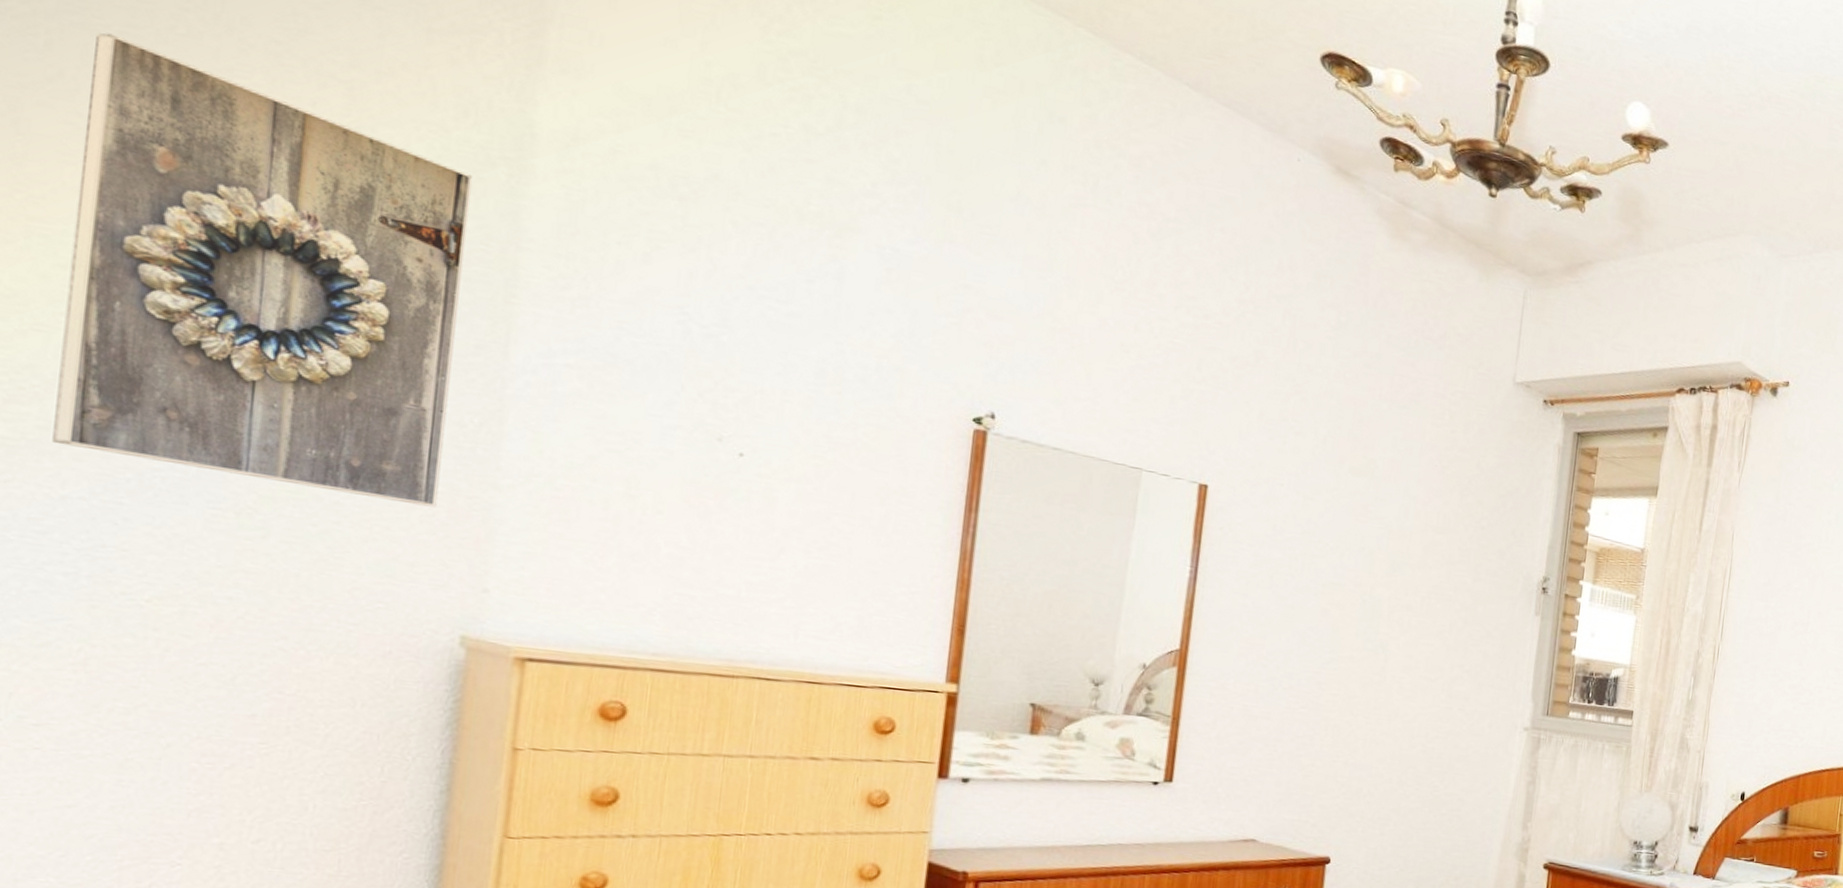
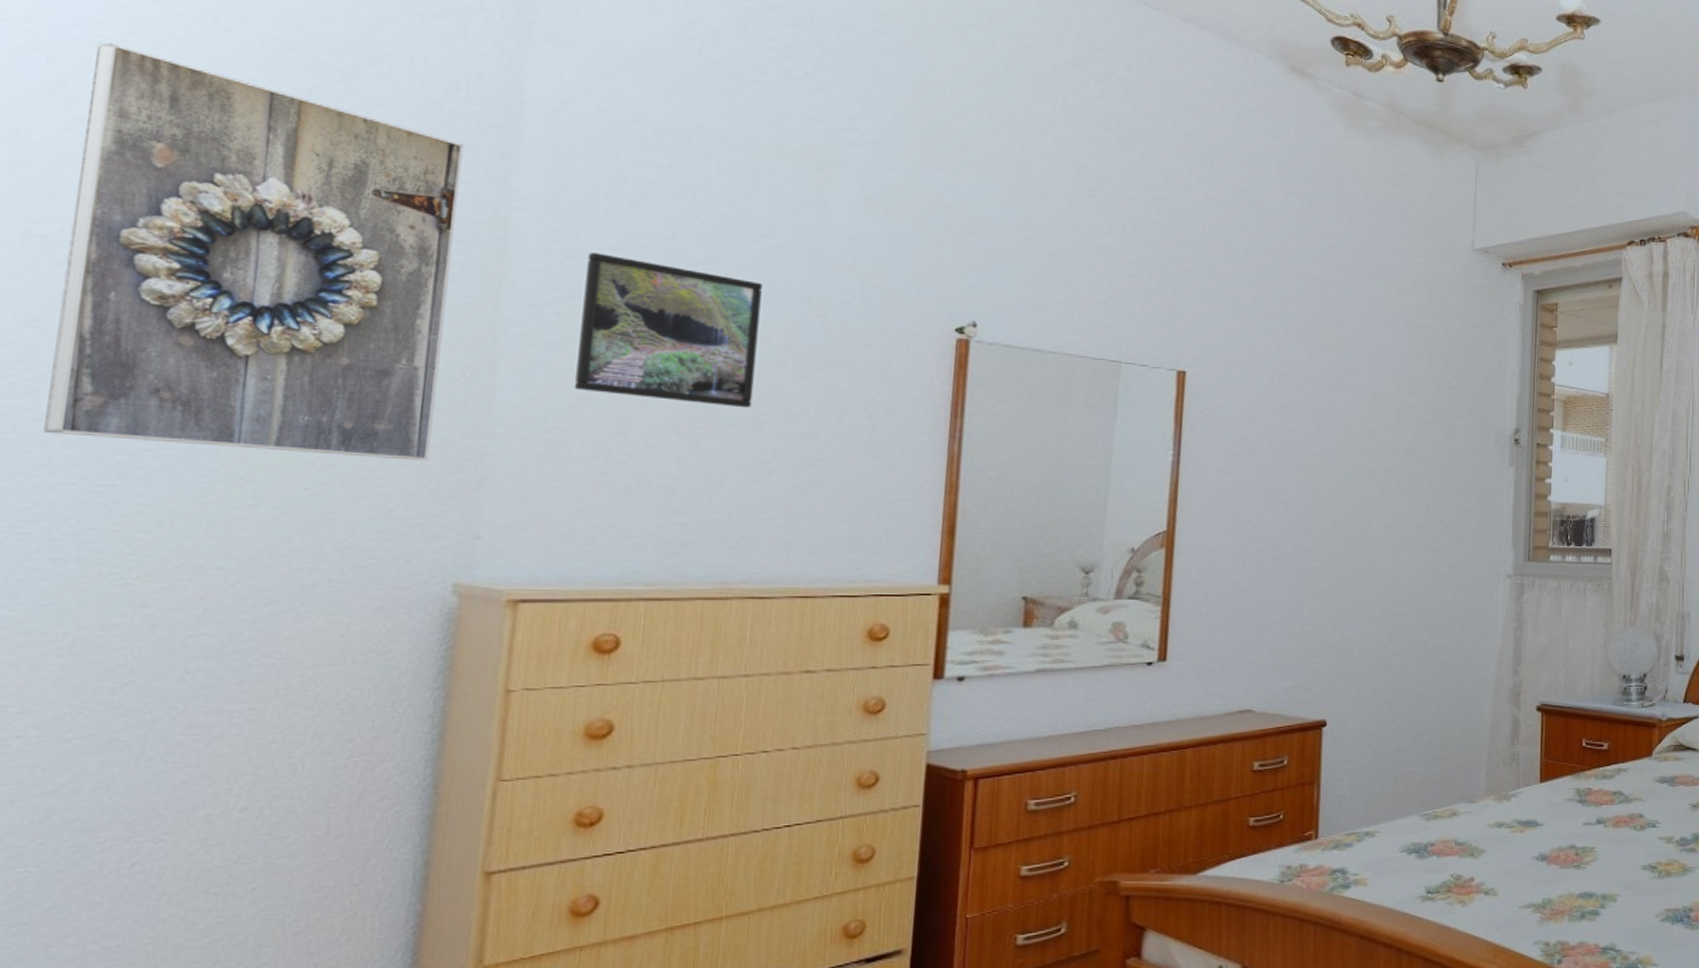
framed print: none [584,304,777,483] -> present [575,253,762,408]

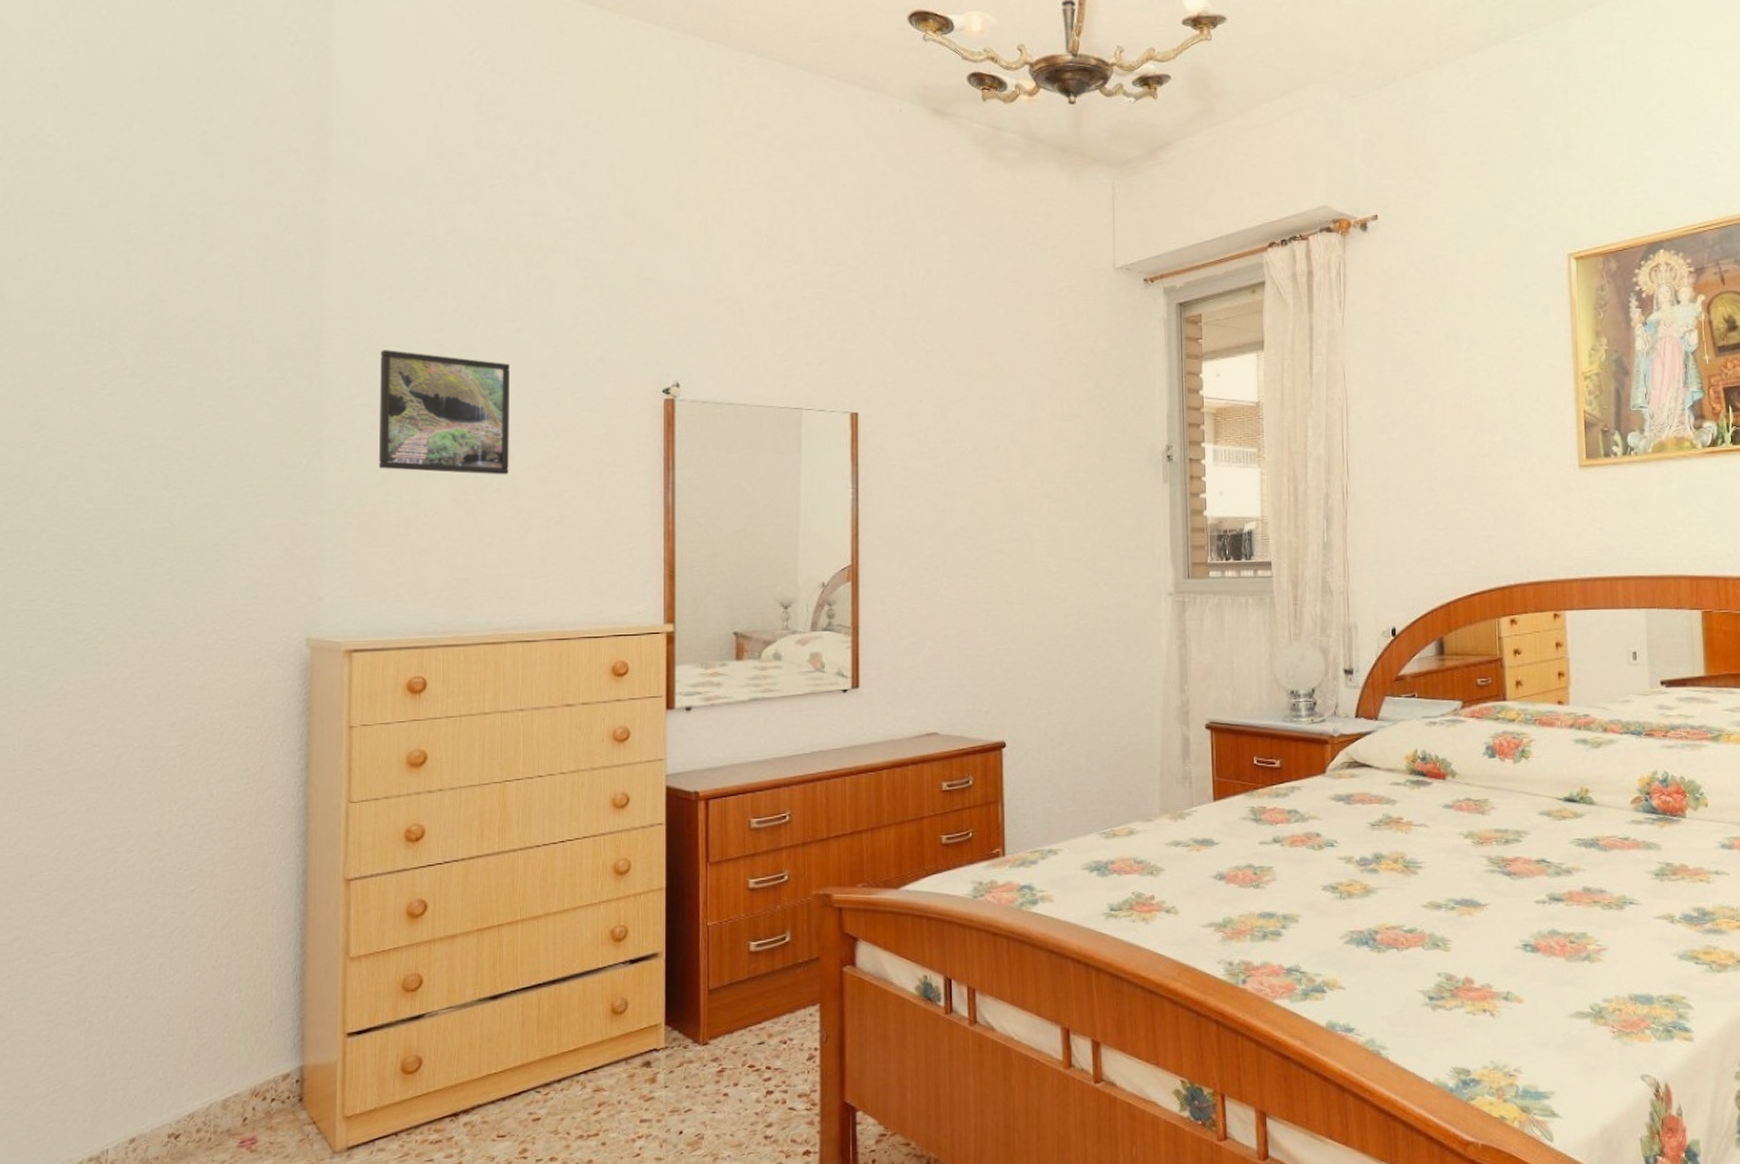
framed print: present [44,42,465,461] -> none [36,216,288,537]

